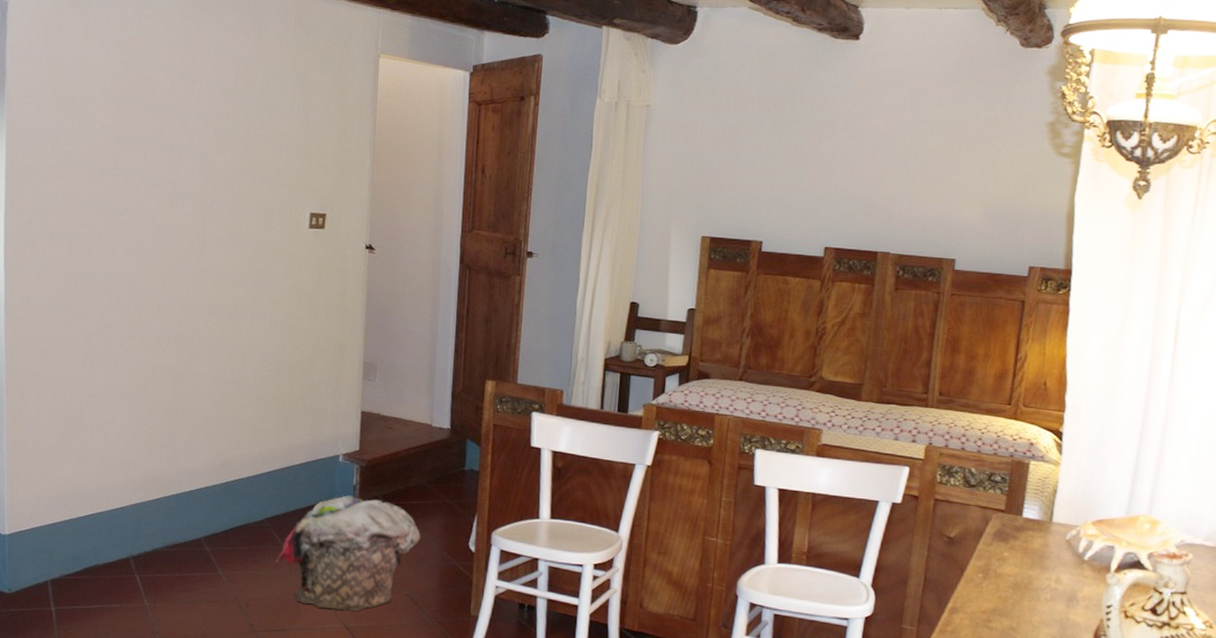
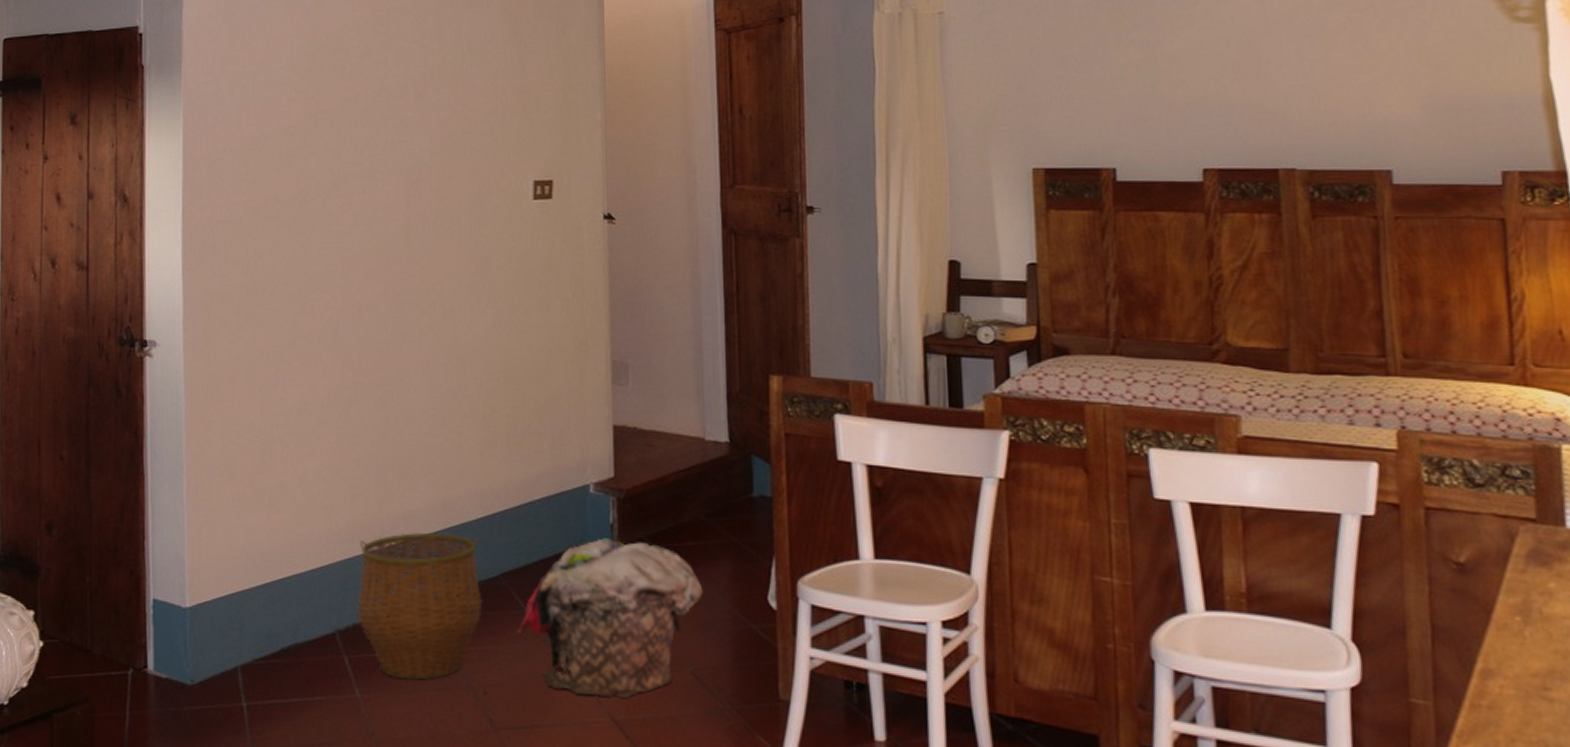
basket: none [148,484,250,595] -> present [357,533,483,681]

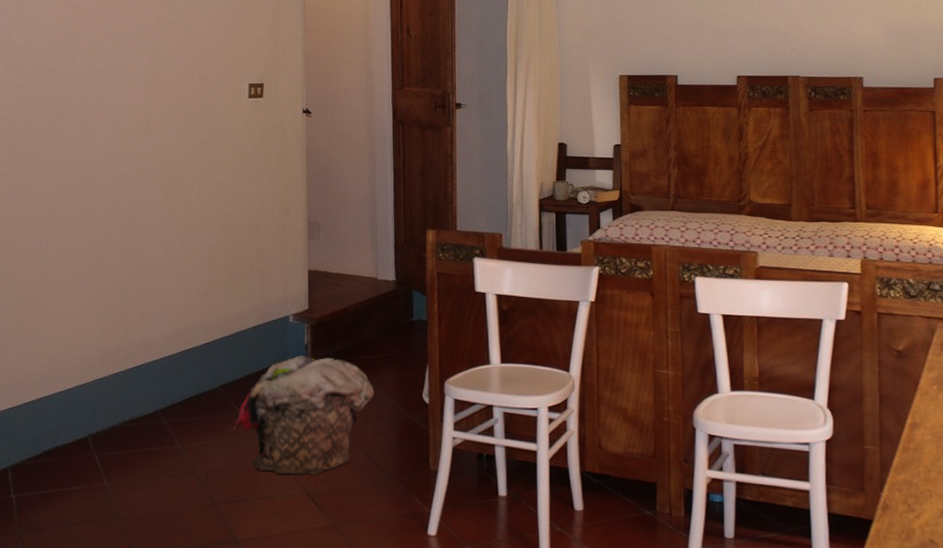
basket: present [357,533,483,681] -> none [106,357,206,470]

